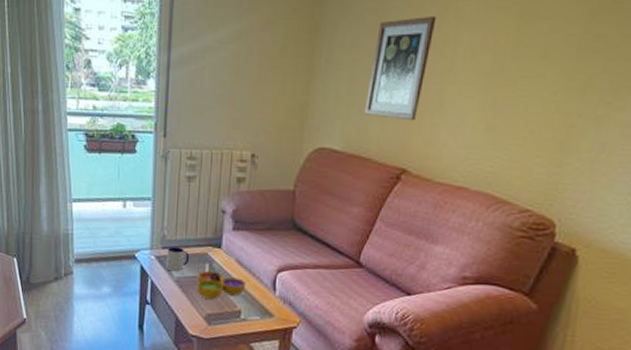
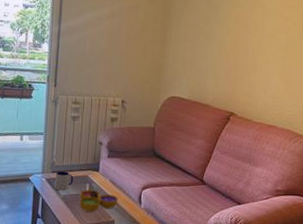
wall art: present [364,17,437,121] -> none [203,9,249,79]

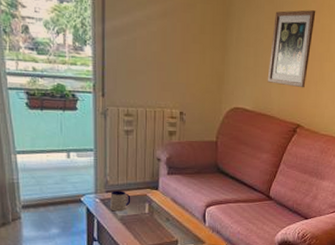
decorative bowl: present [79,190,119,212] -> none [138,210,181,233]
wall art: none [203,9,249,79] -> present [267,10,316,88]

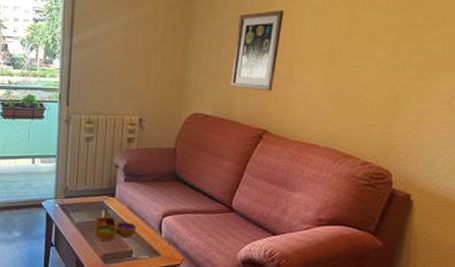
mug: present [110,190,131,212] -> none [68,196,88,218]
decorative bowl: none [138,210,181,233] -> present [94,217,137,241]

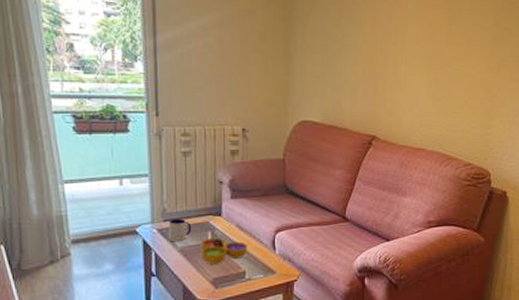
mug: none [68,196,88,218] -> present [168,219,192,242]
wall art: present [230,11,284,92] -> none [337,10,387,96]

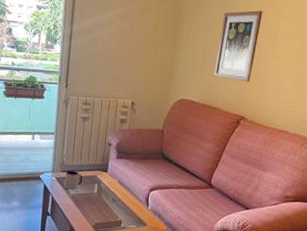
decorative bowl: present [200,238,248,264] -> none [87,190,126,212]
wall art: none [337,10,387,96] -> present [213,10,263,82]

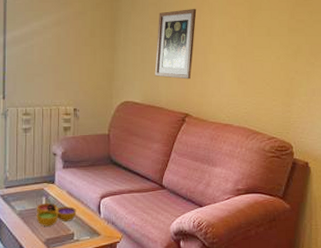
mug: present [64,170,83,190] -> none [9,186,29,207]
decorative bowl: none [87,190,126,212] -> present [36,203,77,226]

